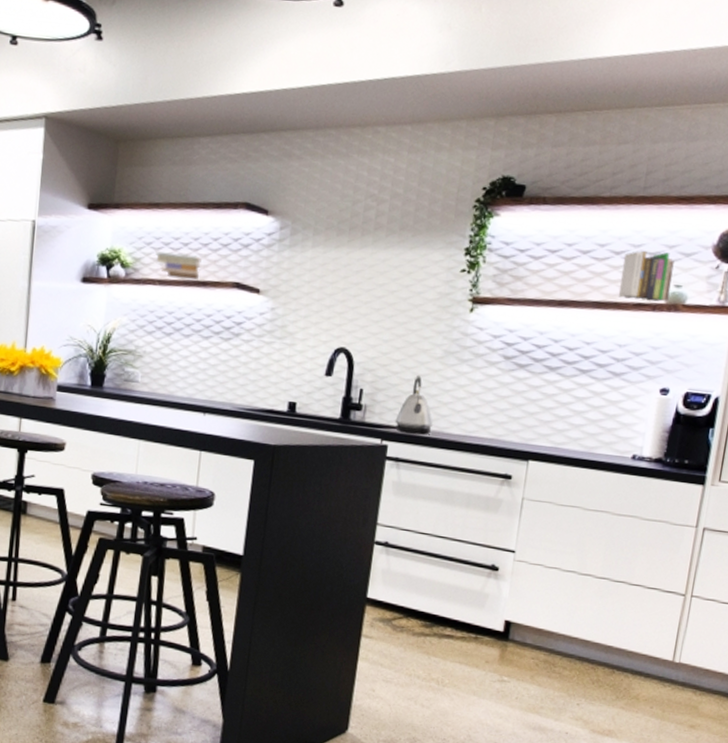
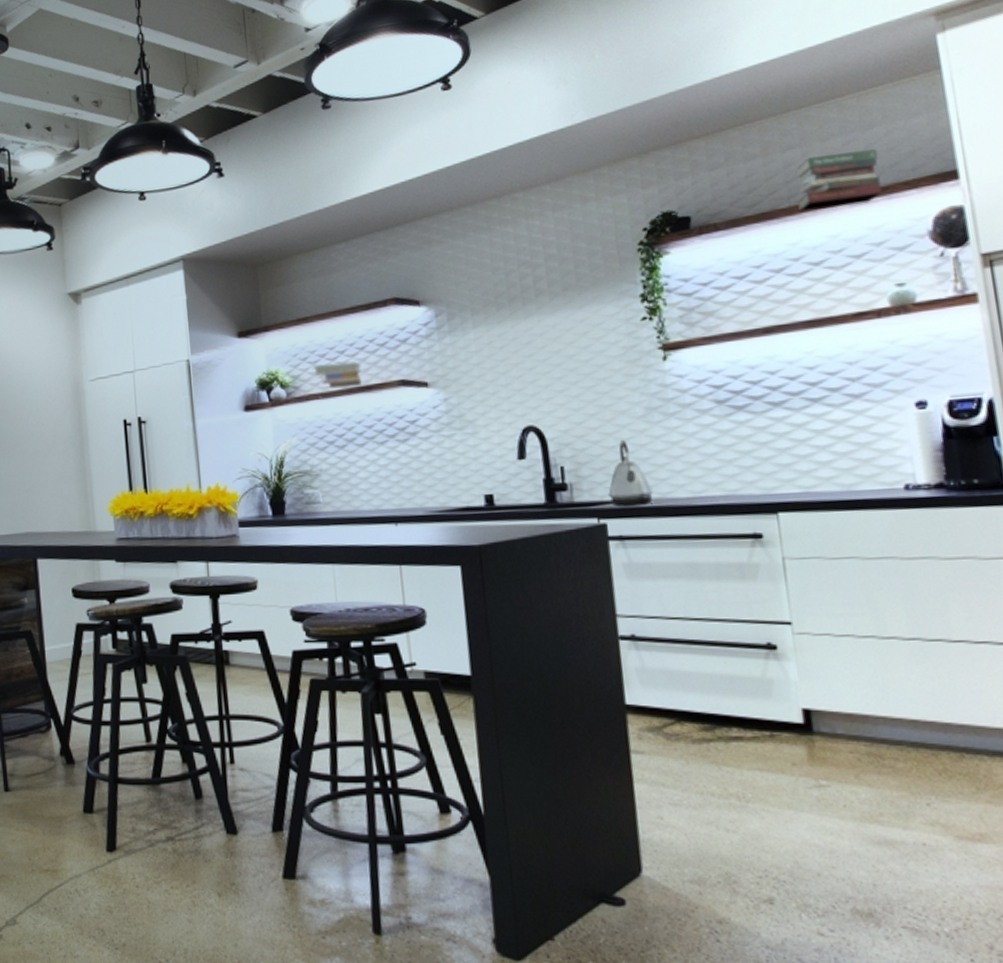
books: none [617,155,695,209] -> present [797,148,883,211]
books: present [618,250,675,302] -> none [825,251,894,311]

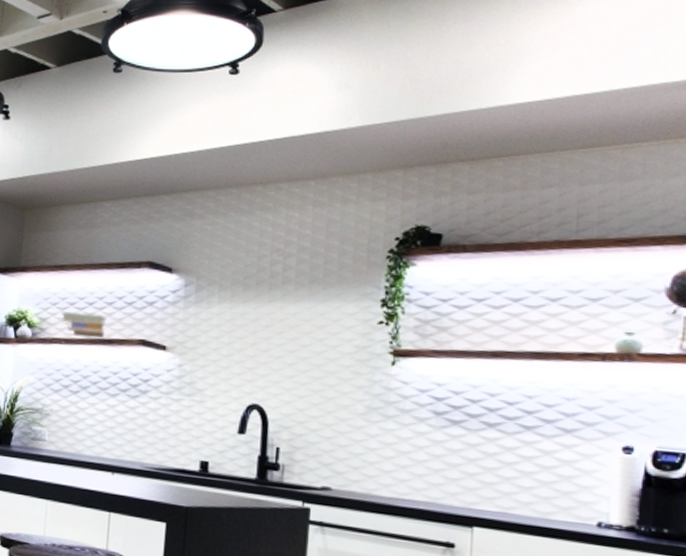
kettle: present [608,439,654,508] -> none [317,432,360,498]
books: present [797,148,883,211] -> none [547,198,632,251]

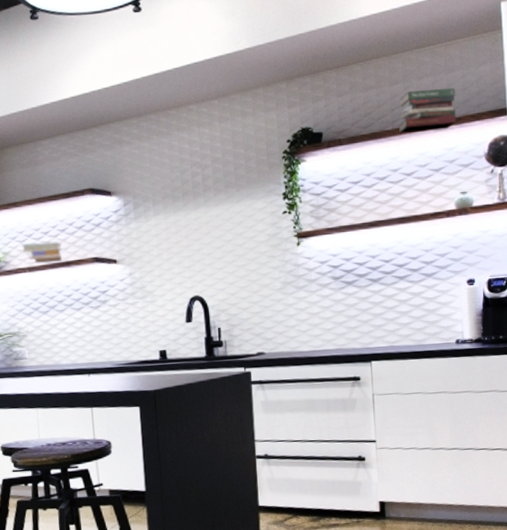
books: none [547,198,632,251] -> present [399,87,457,133]

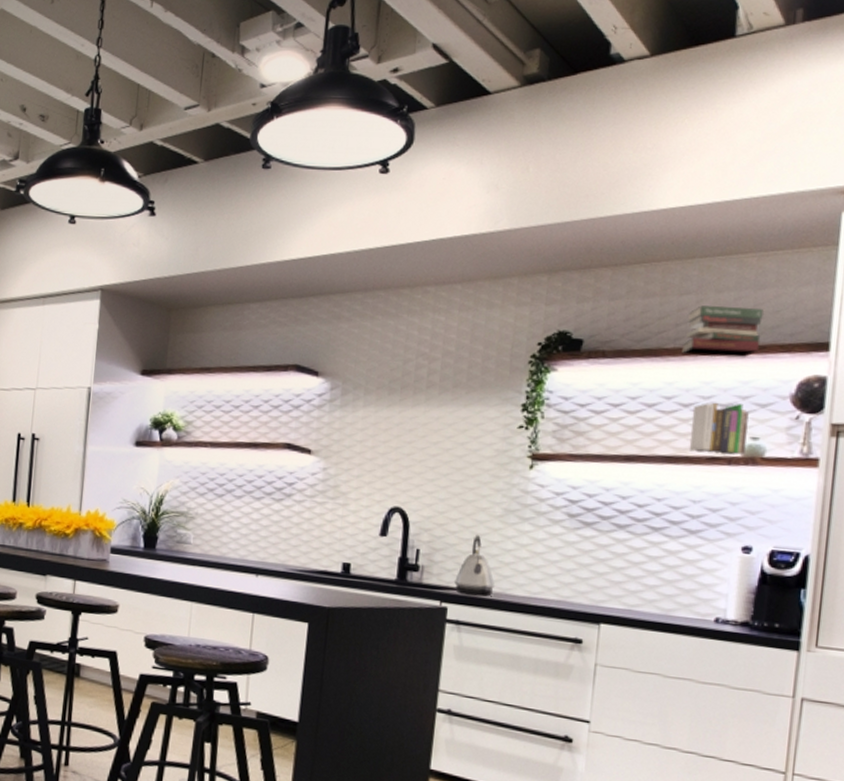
books: present [21,241,62,264] -> none [207,414,253,442]
kettle: none [253,306,286,359] -> present [454,534,496,598]
books: none [414,167,458,211] -> present [689,402,749,456]

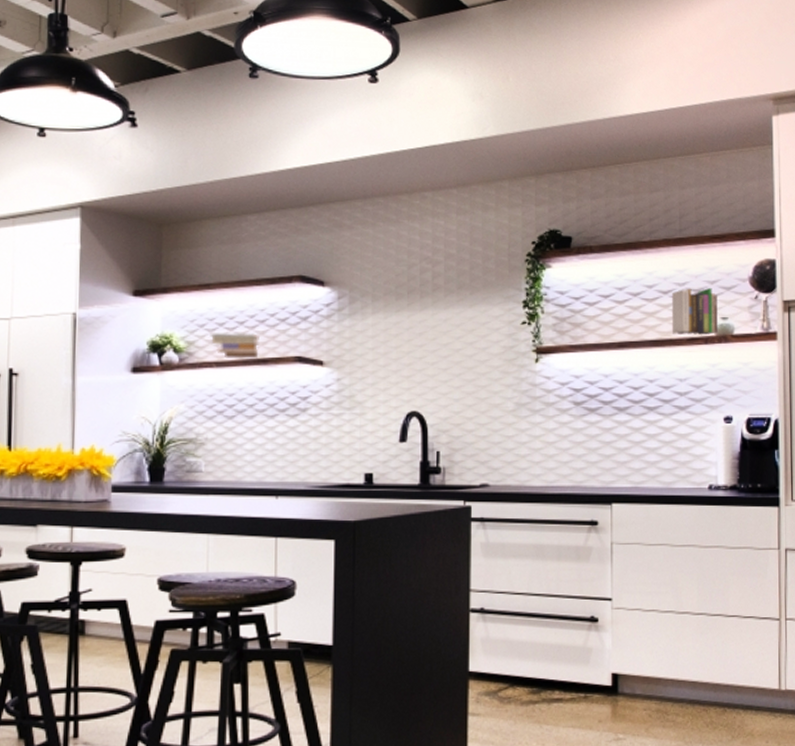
books: none [207,414,253,442] -> present [210,333,259,359]
kettle: present [454,534,496,598] -> none [476,430,515,492]
books: present [682,305,765,358] -> none [657,201,721,248]

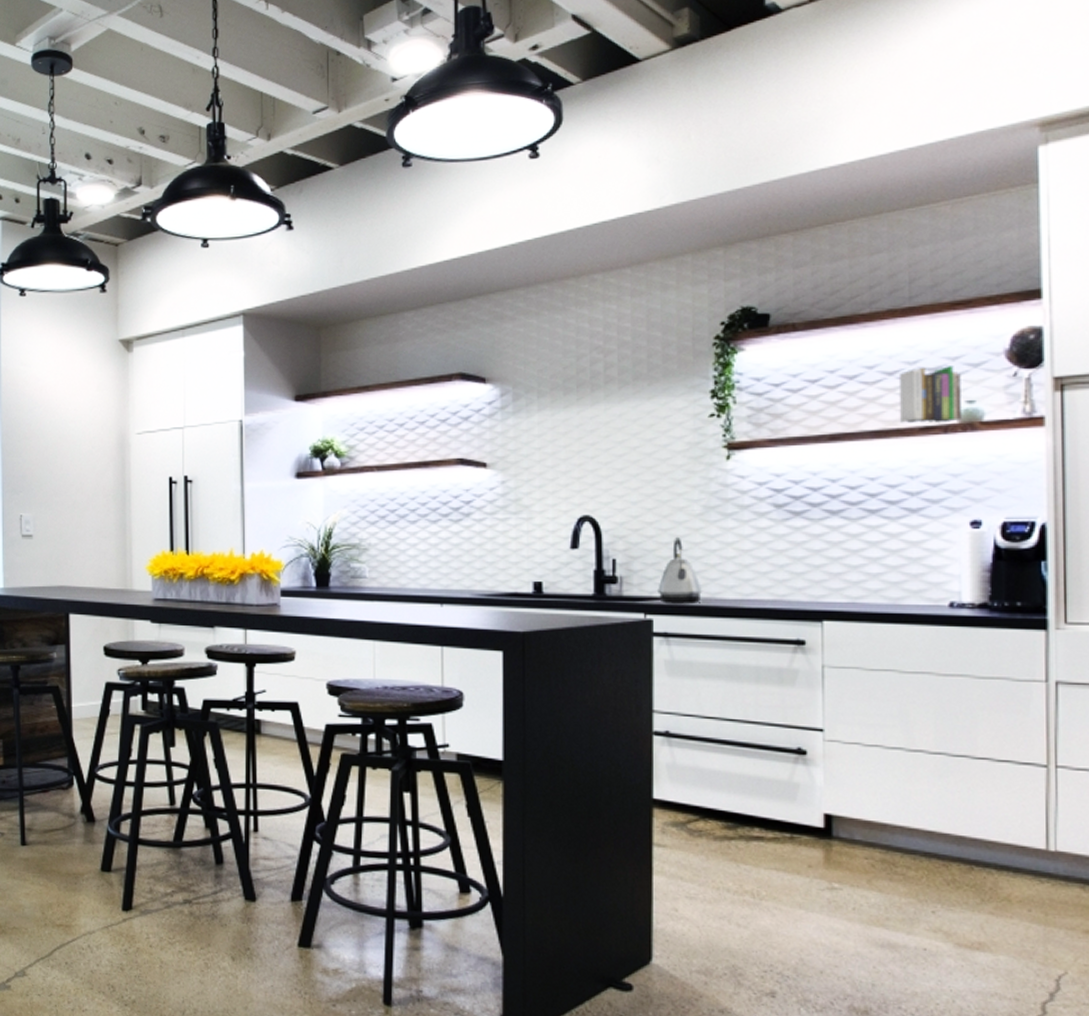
books: present [210,333,259,359] -> none [370,435,420,462]
kettle: none [476,430,515,492] -> present [658,536,703,605]

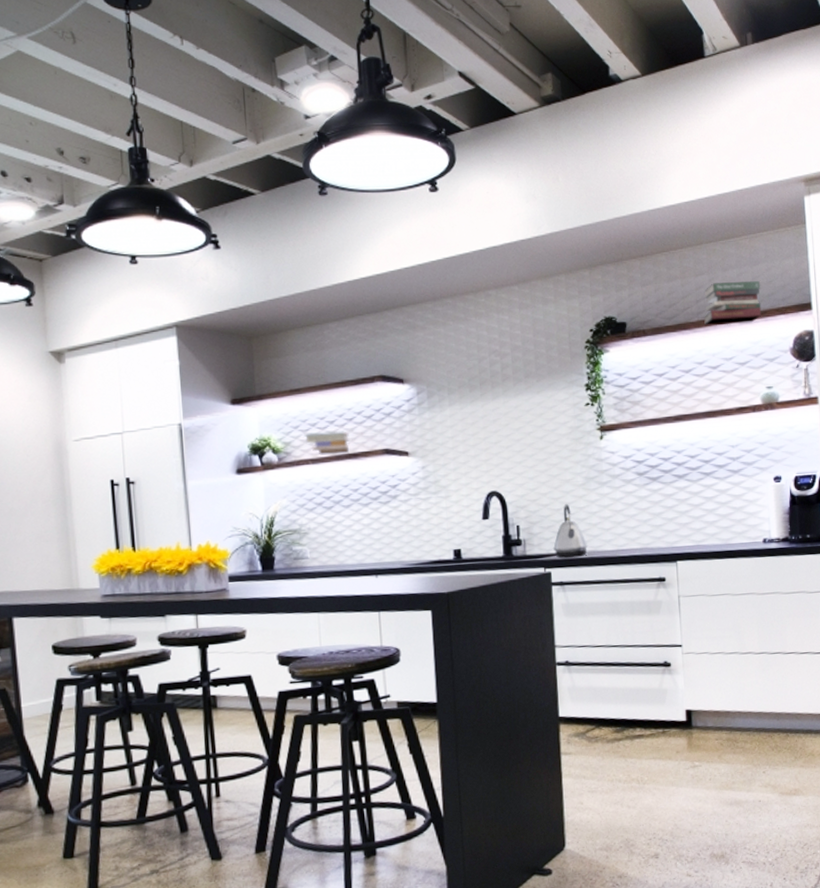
books: none [370,435,420,462] -> present [304,431,349,455]
books: none [879,259,966,319] -> present [704,280,762,326]
books: present [898,366,962,424] -> none [720,361,764,405]

